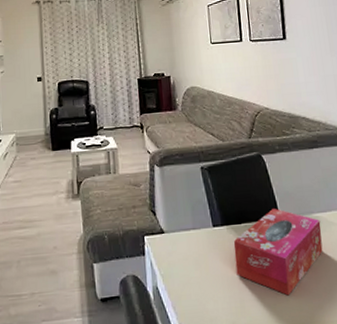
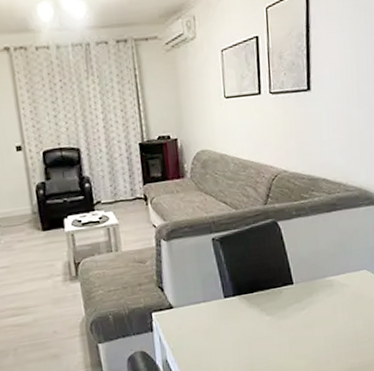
tissue box: present [233,209,323,296] -> none [245,275,334,356]

